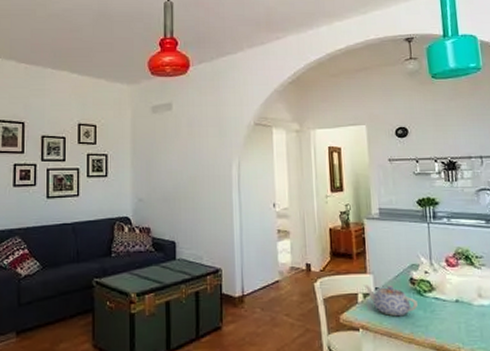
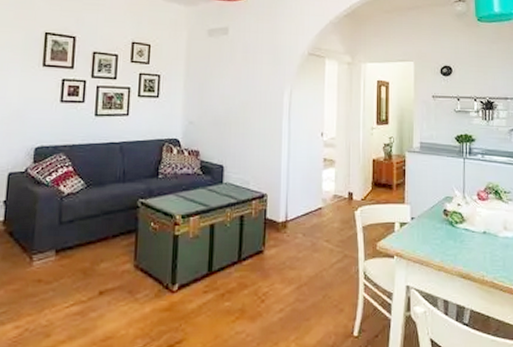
teapot: present [363,285,418,317] -> none [400,214,449,246]

